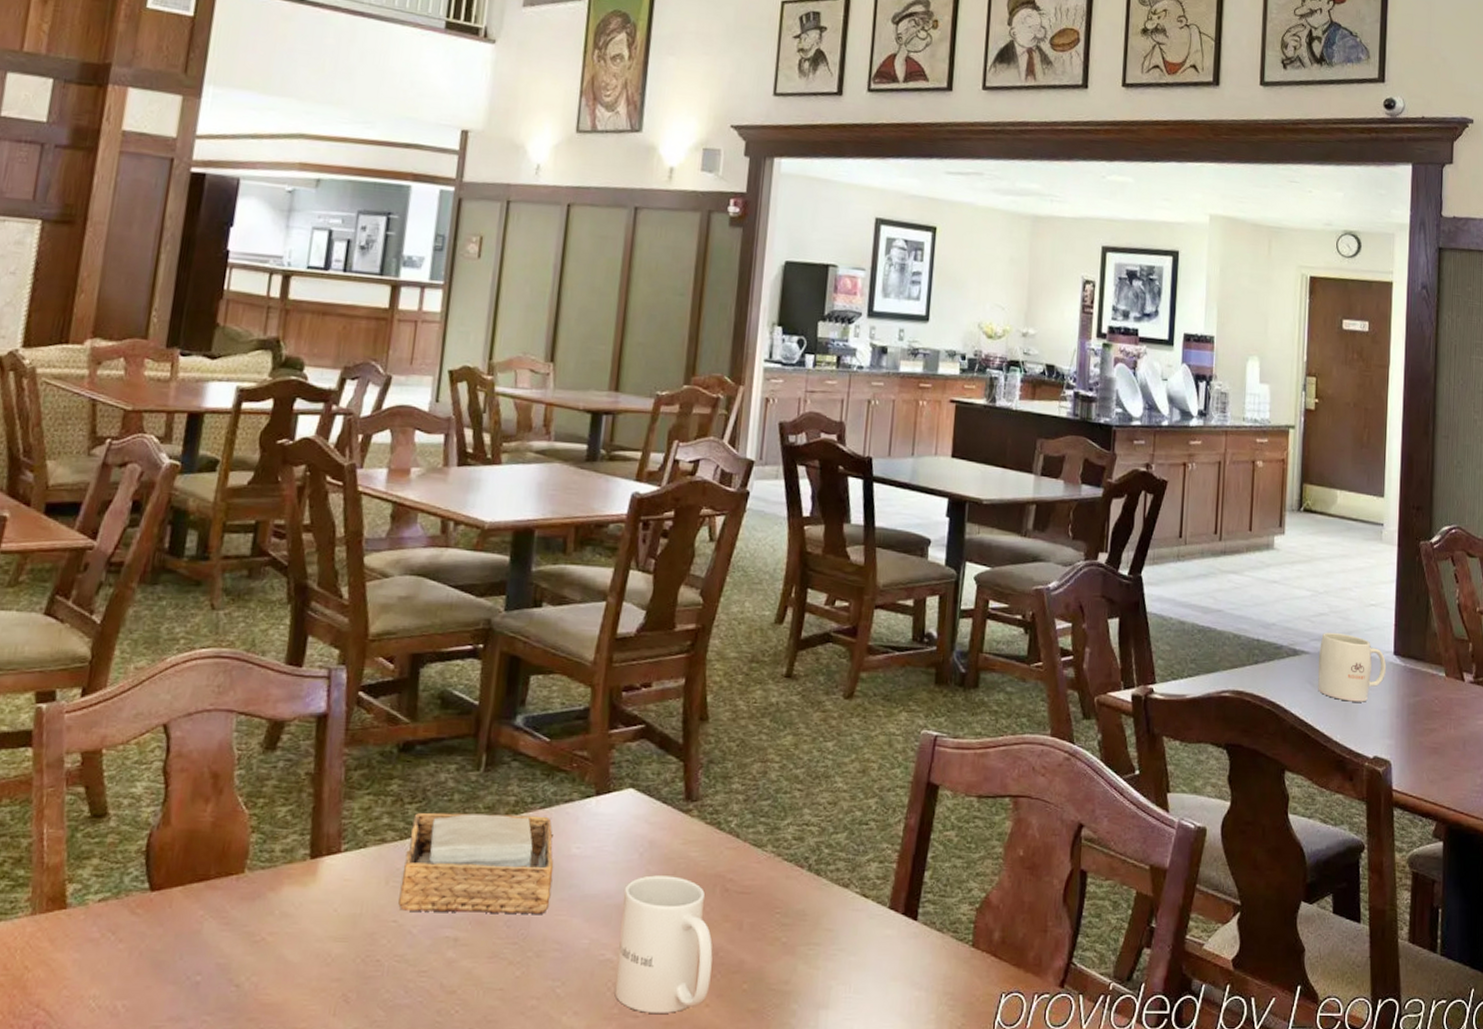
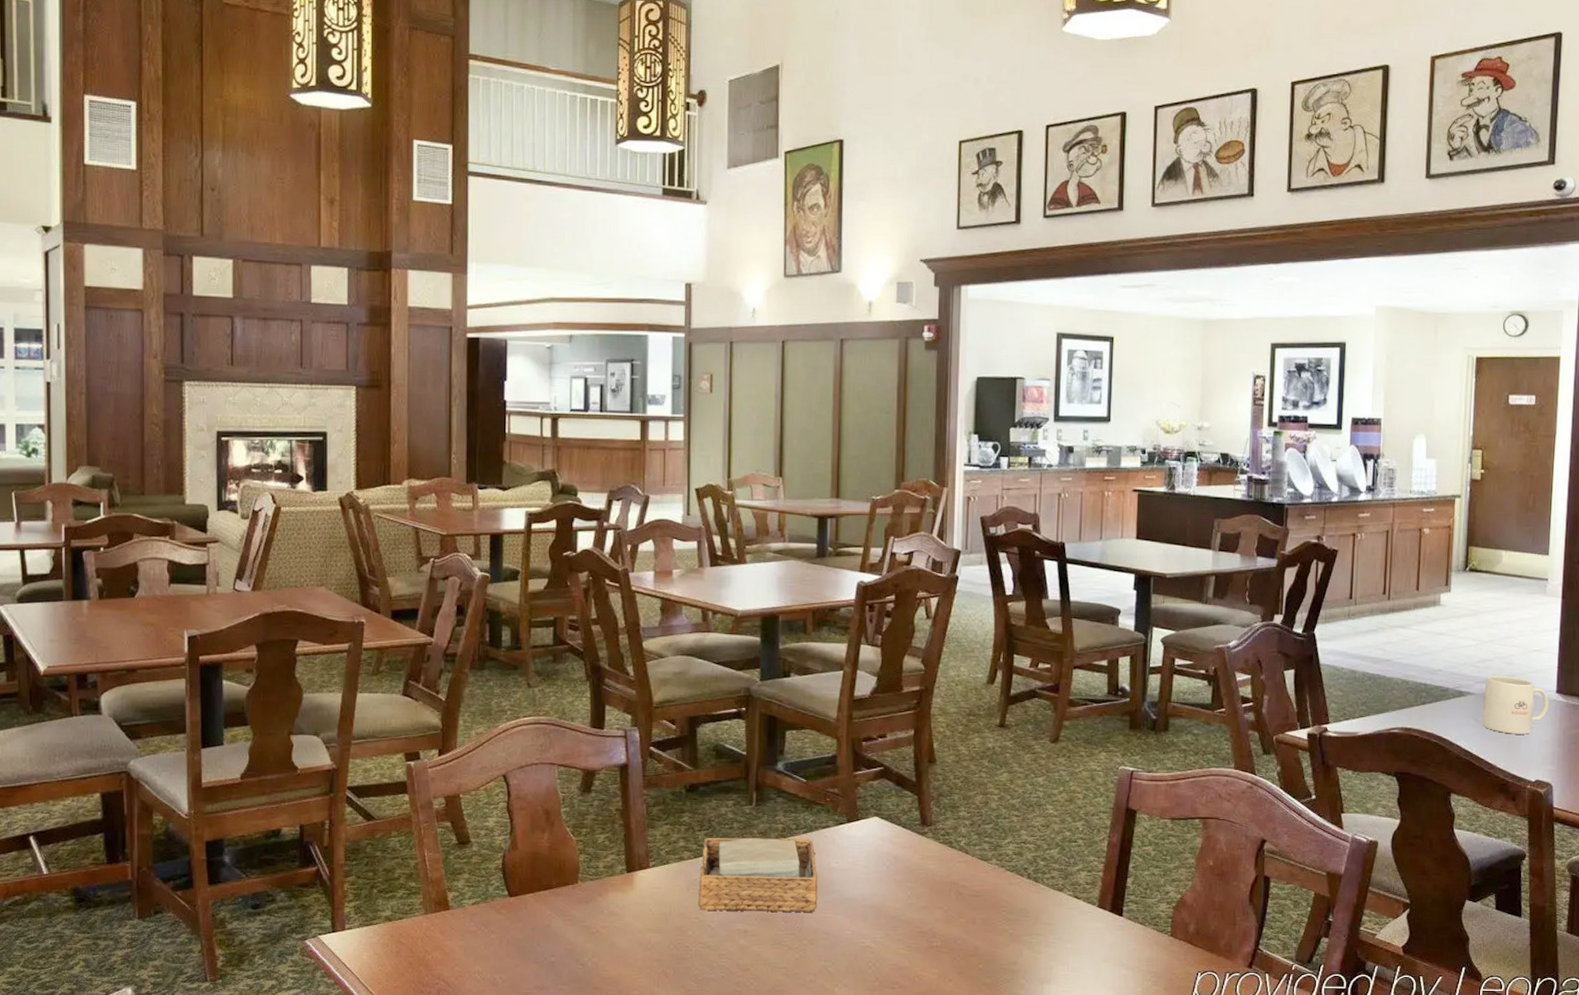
mug: present [614,875,713,1013] -> none [875,883,952,986]

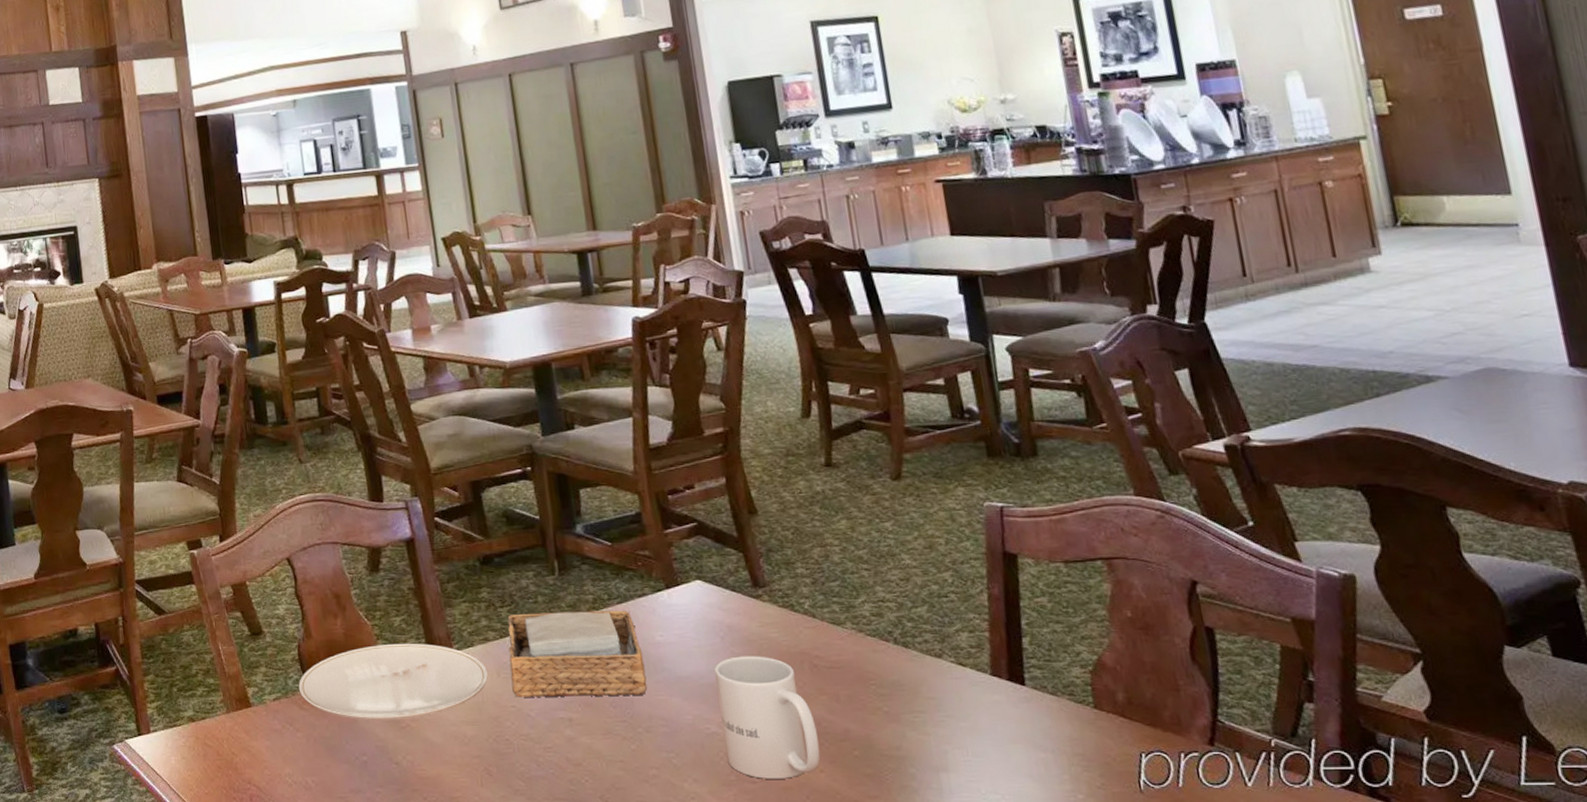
plate: none [498,858,678,926] -> present [298,643,488,721]
mug: none [875,883,952,986] -> present [713,656,821,779]
mug: present [1482,675,1549,735] -> none [1460,351,1563,425]

